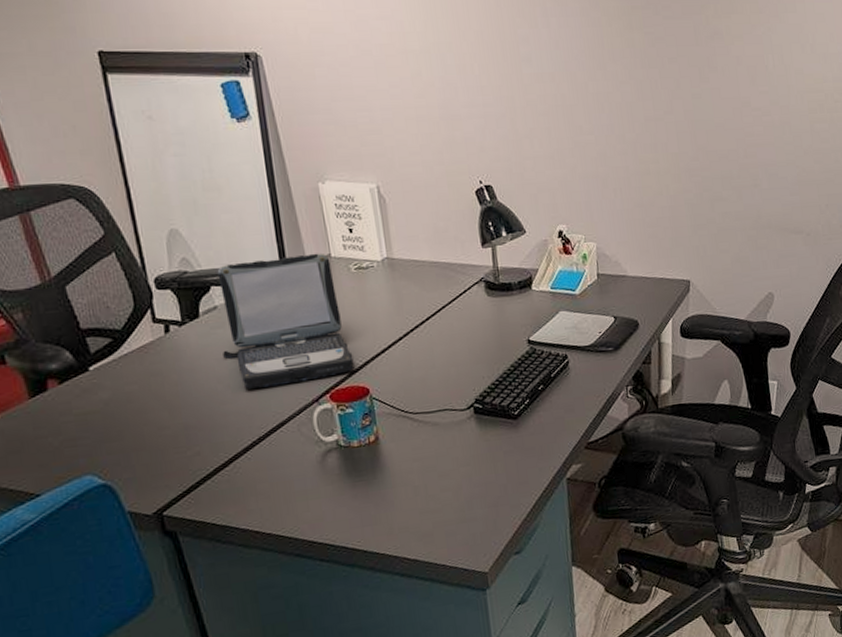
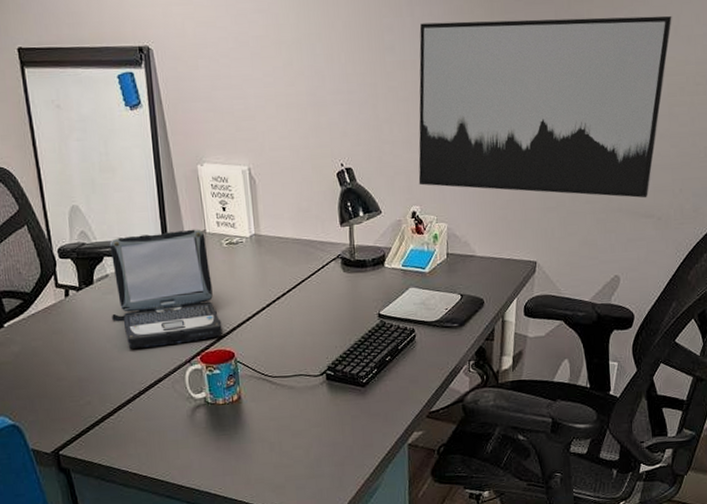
wall art: none [556,33,808,214] -> present [418,15,672,198]

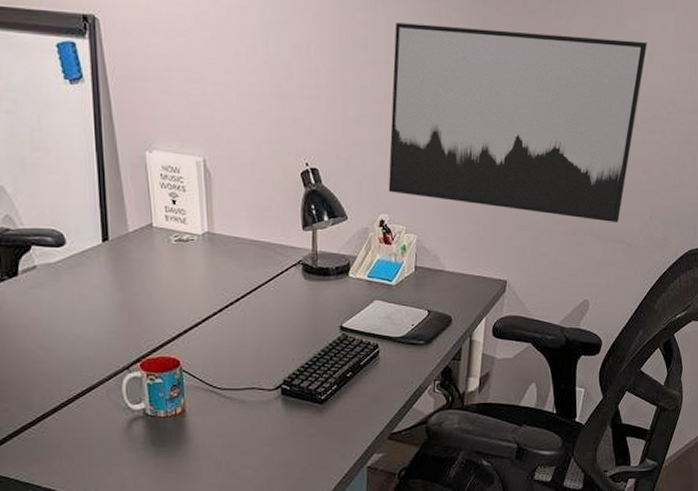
laptop: present [109,229,222,349] -> none [38,221,167,351]

